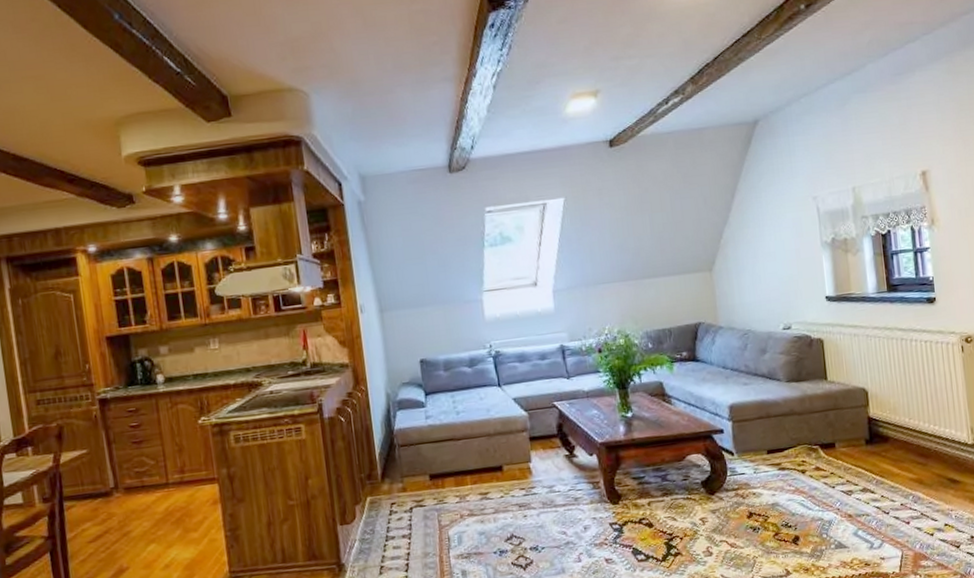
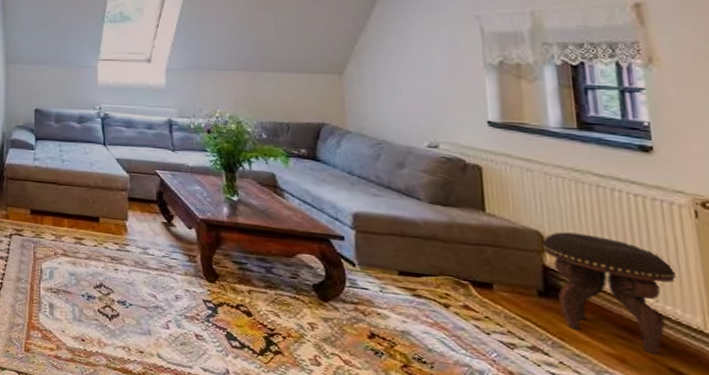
footstool: none [866,382,952,471] -> present [541,232,677,355]

